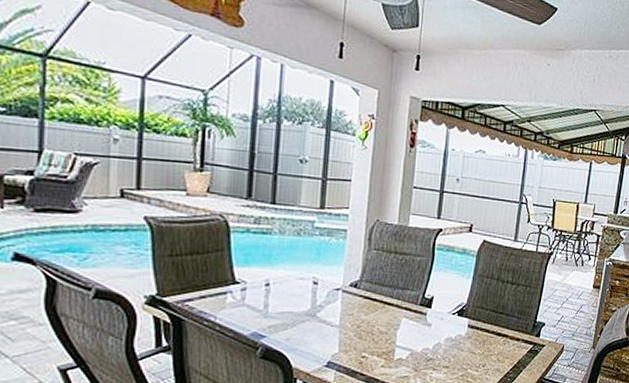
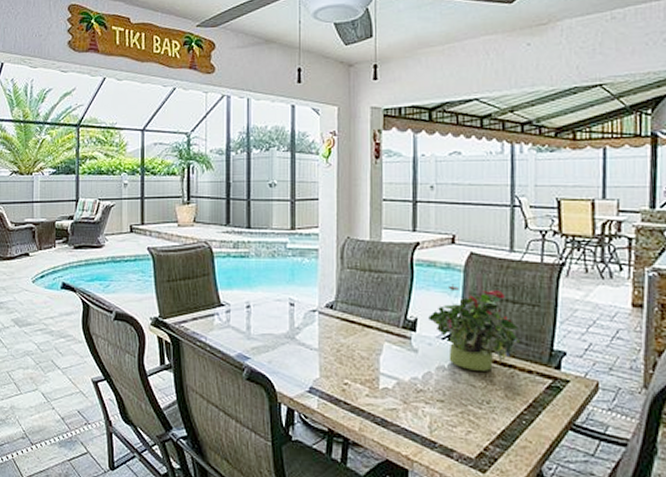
potted plant: none [443,267,514,340] -> present [429,284,519,371]

